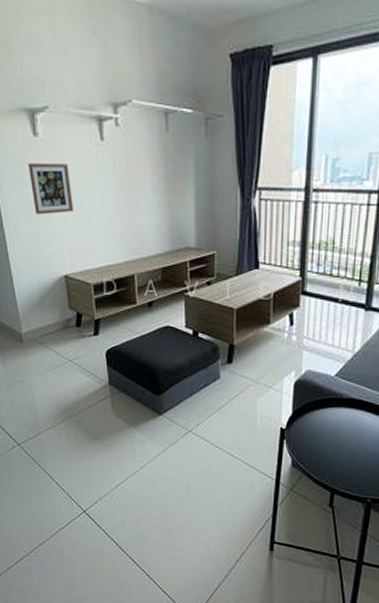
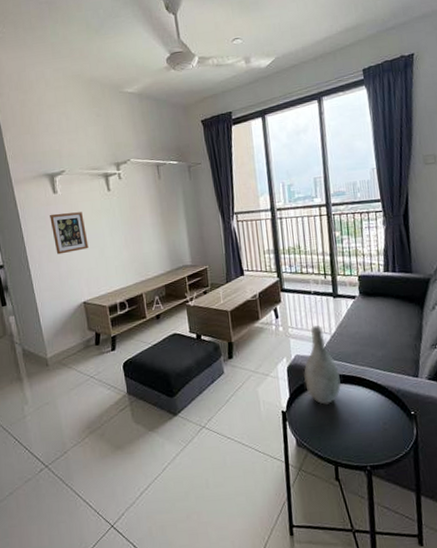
vase: none [312,340,355,429] -> present [304,325,341,405]

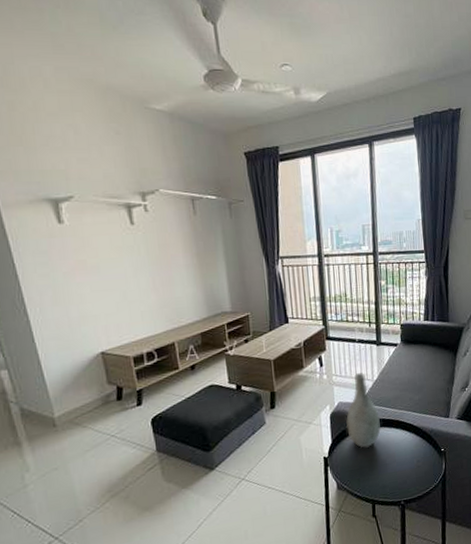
picture frame: present [50,212,89,255] -> none [54,247,107,297]

